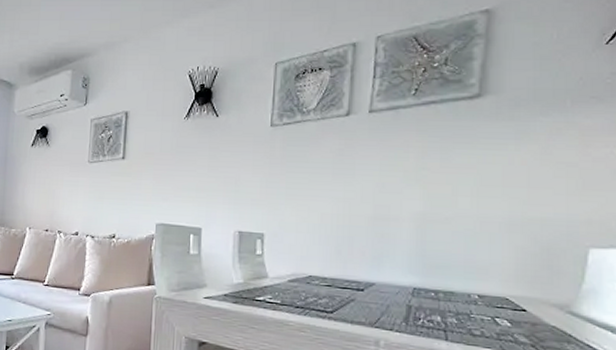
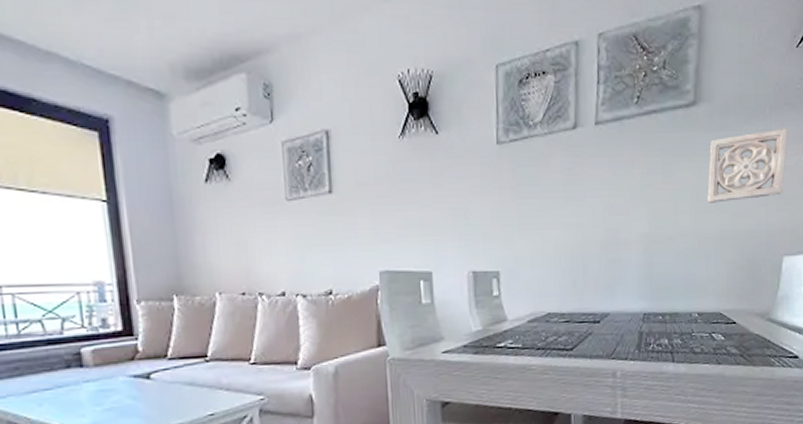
wall ornament: none [492,121,595,189] -> present [707,129,787,203]

